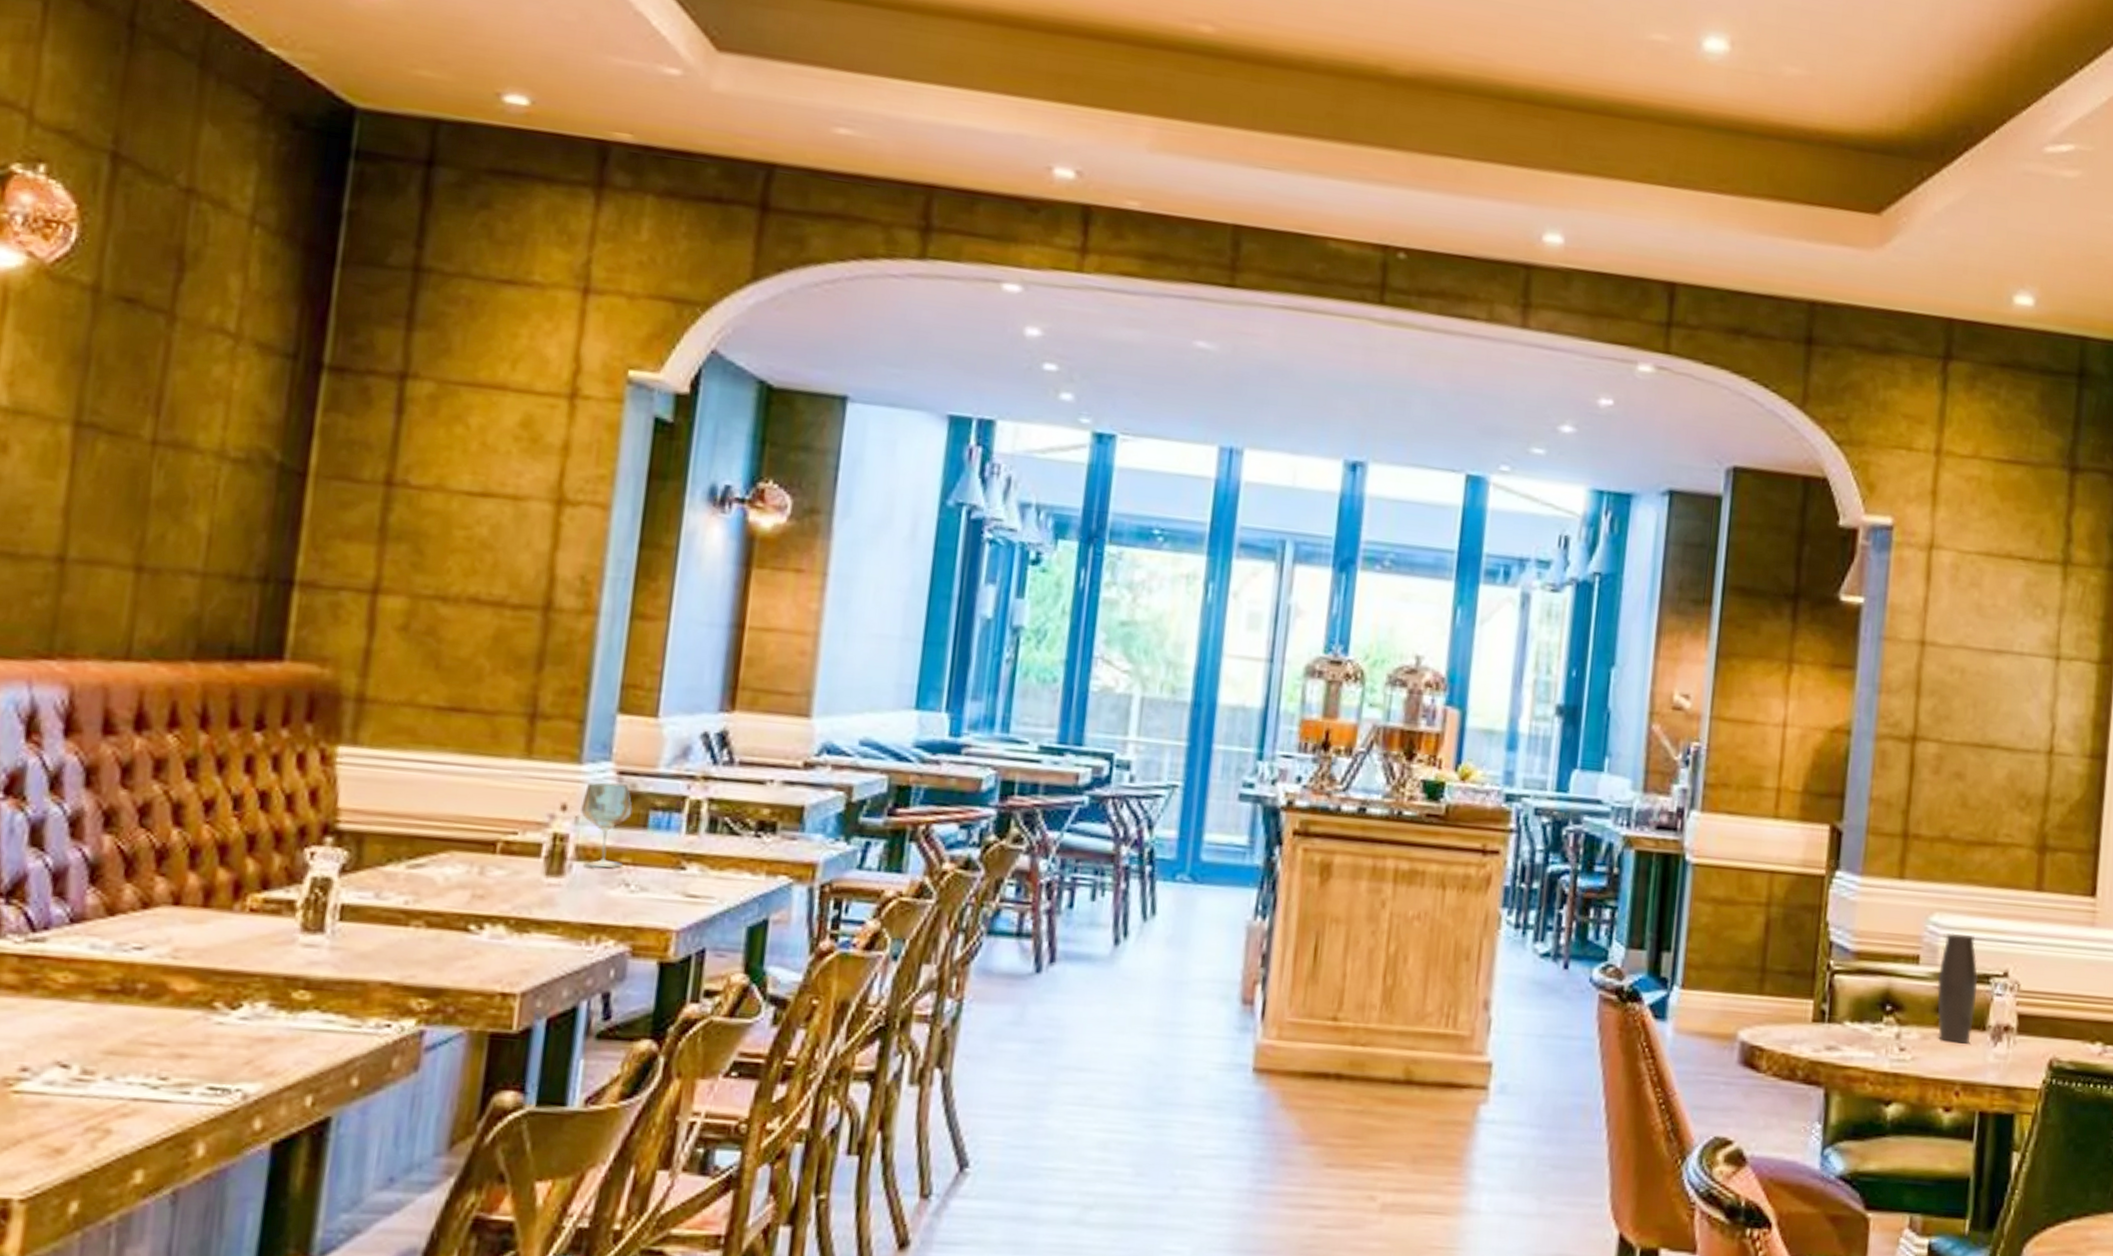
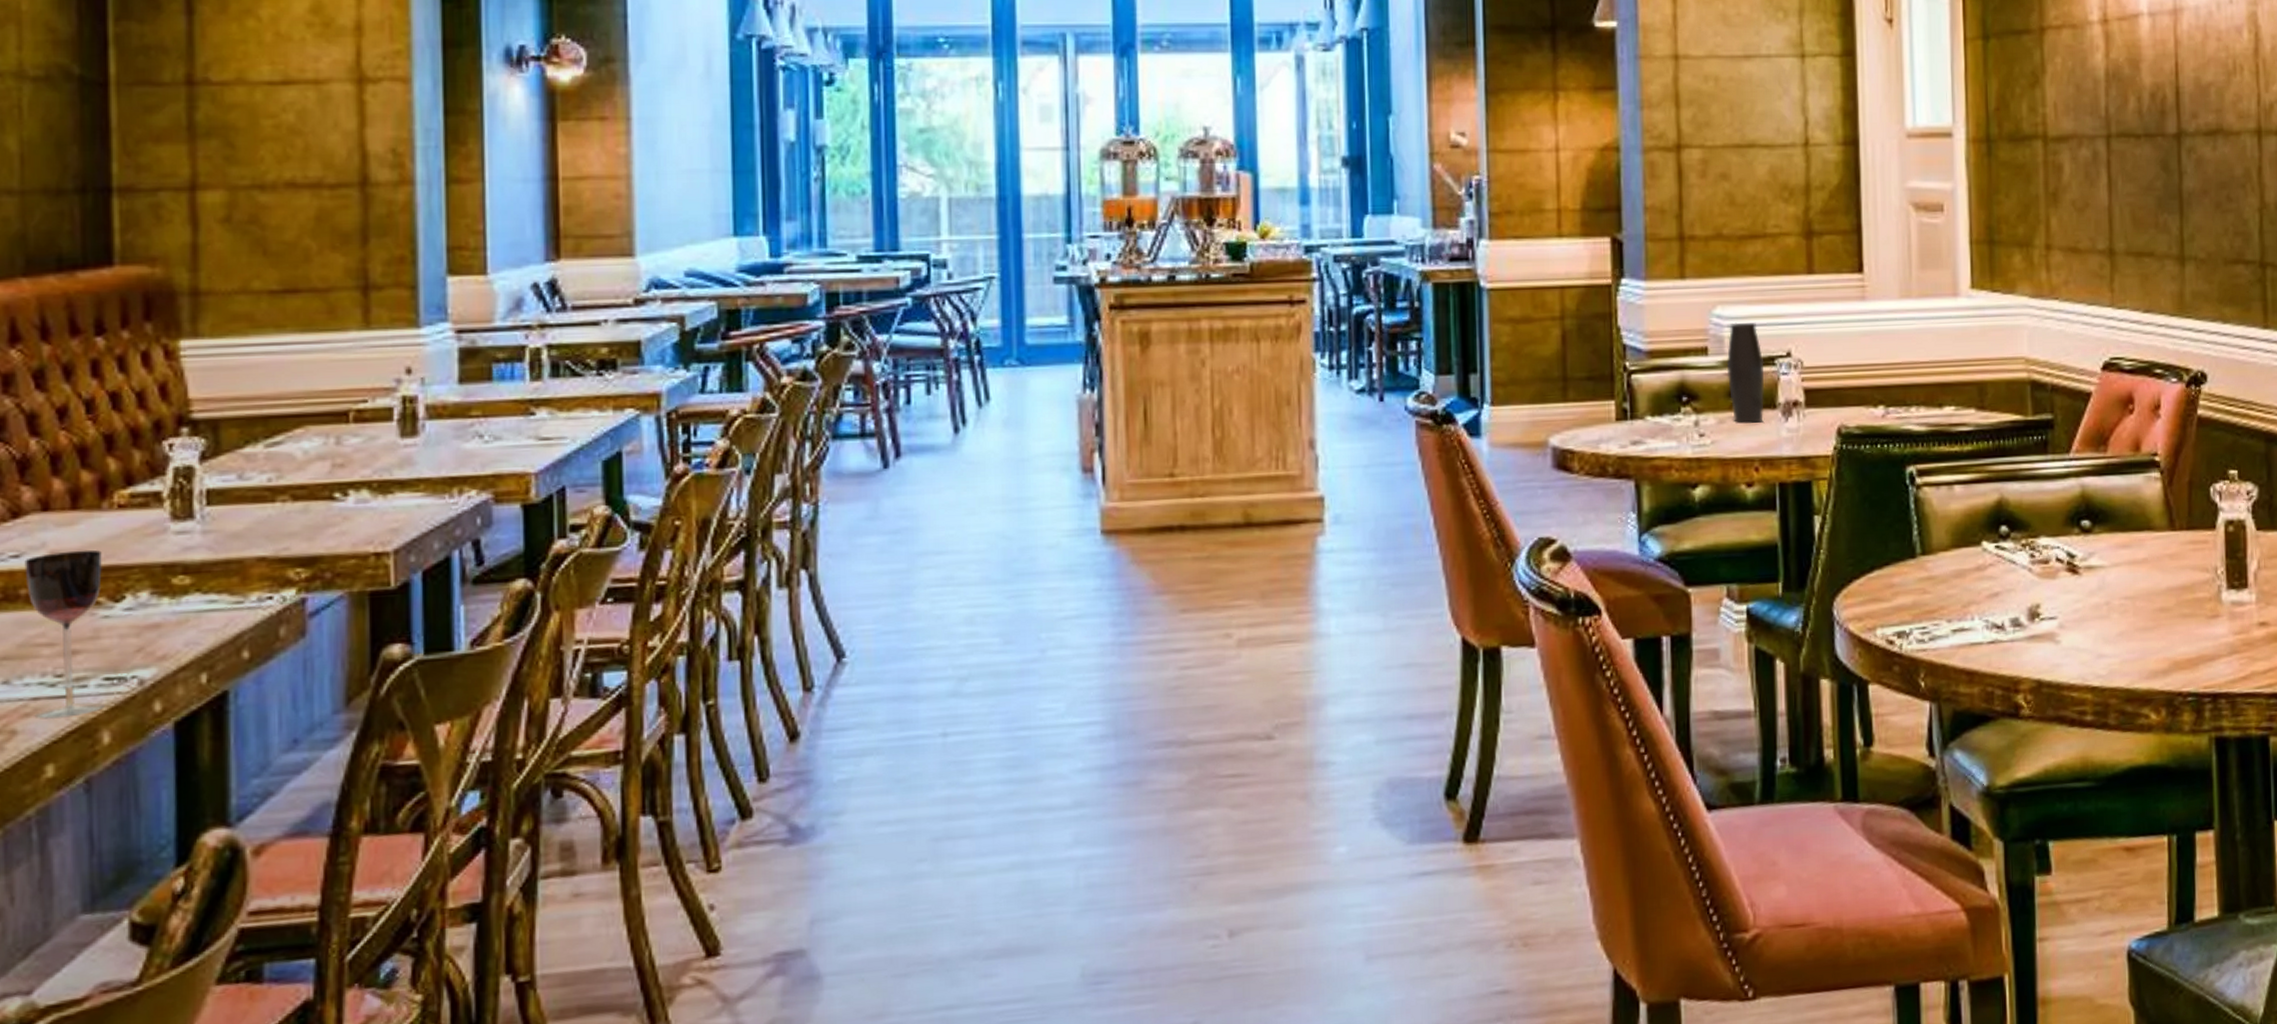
wineglass: none [132,950,226,1124] -> present [24,549,106,720]
wine glass: present [581,782,633,868] -> none [425,341,475,424]

